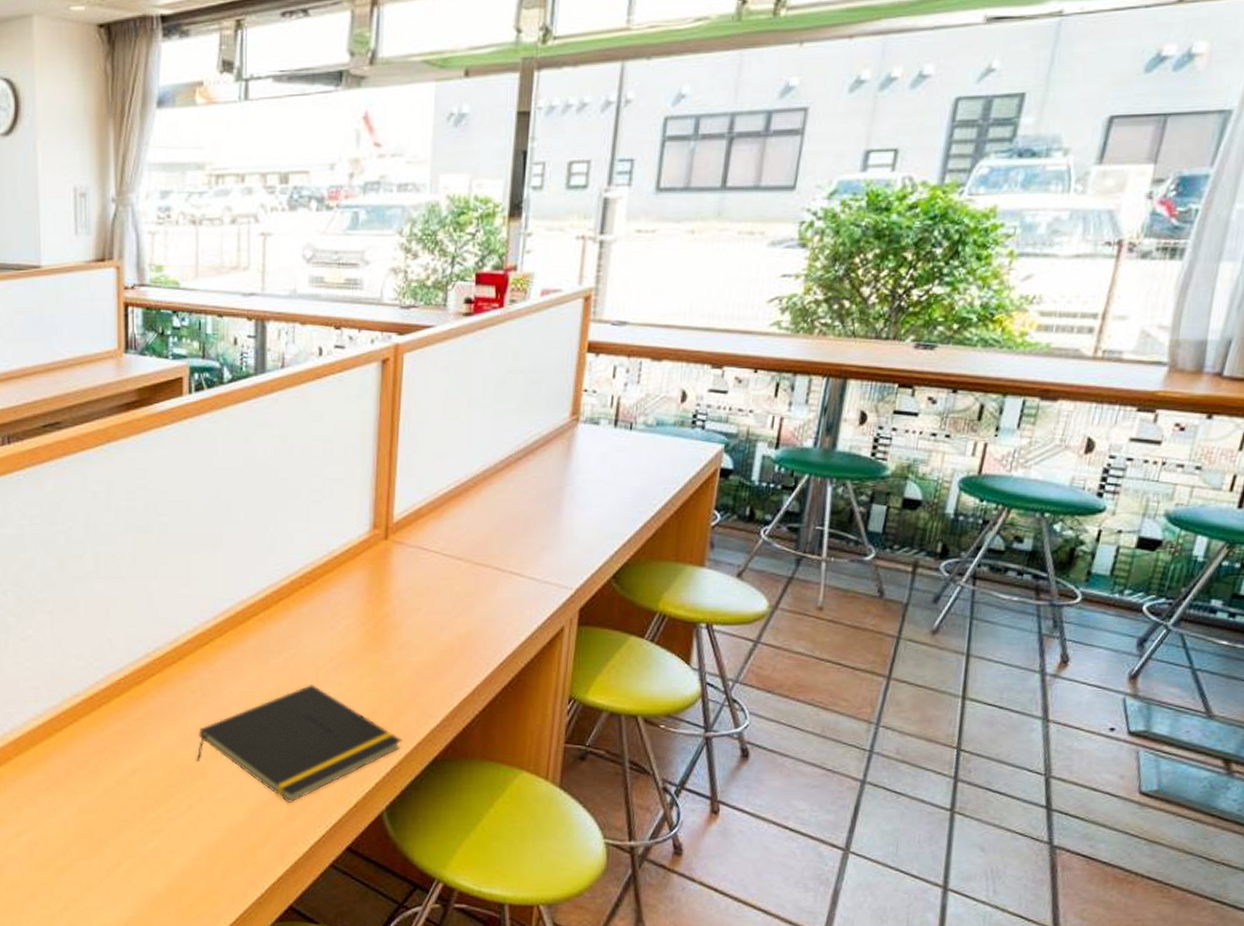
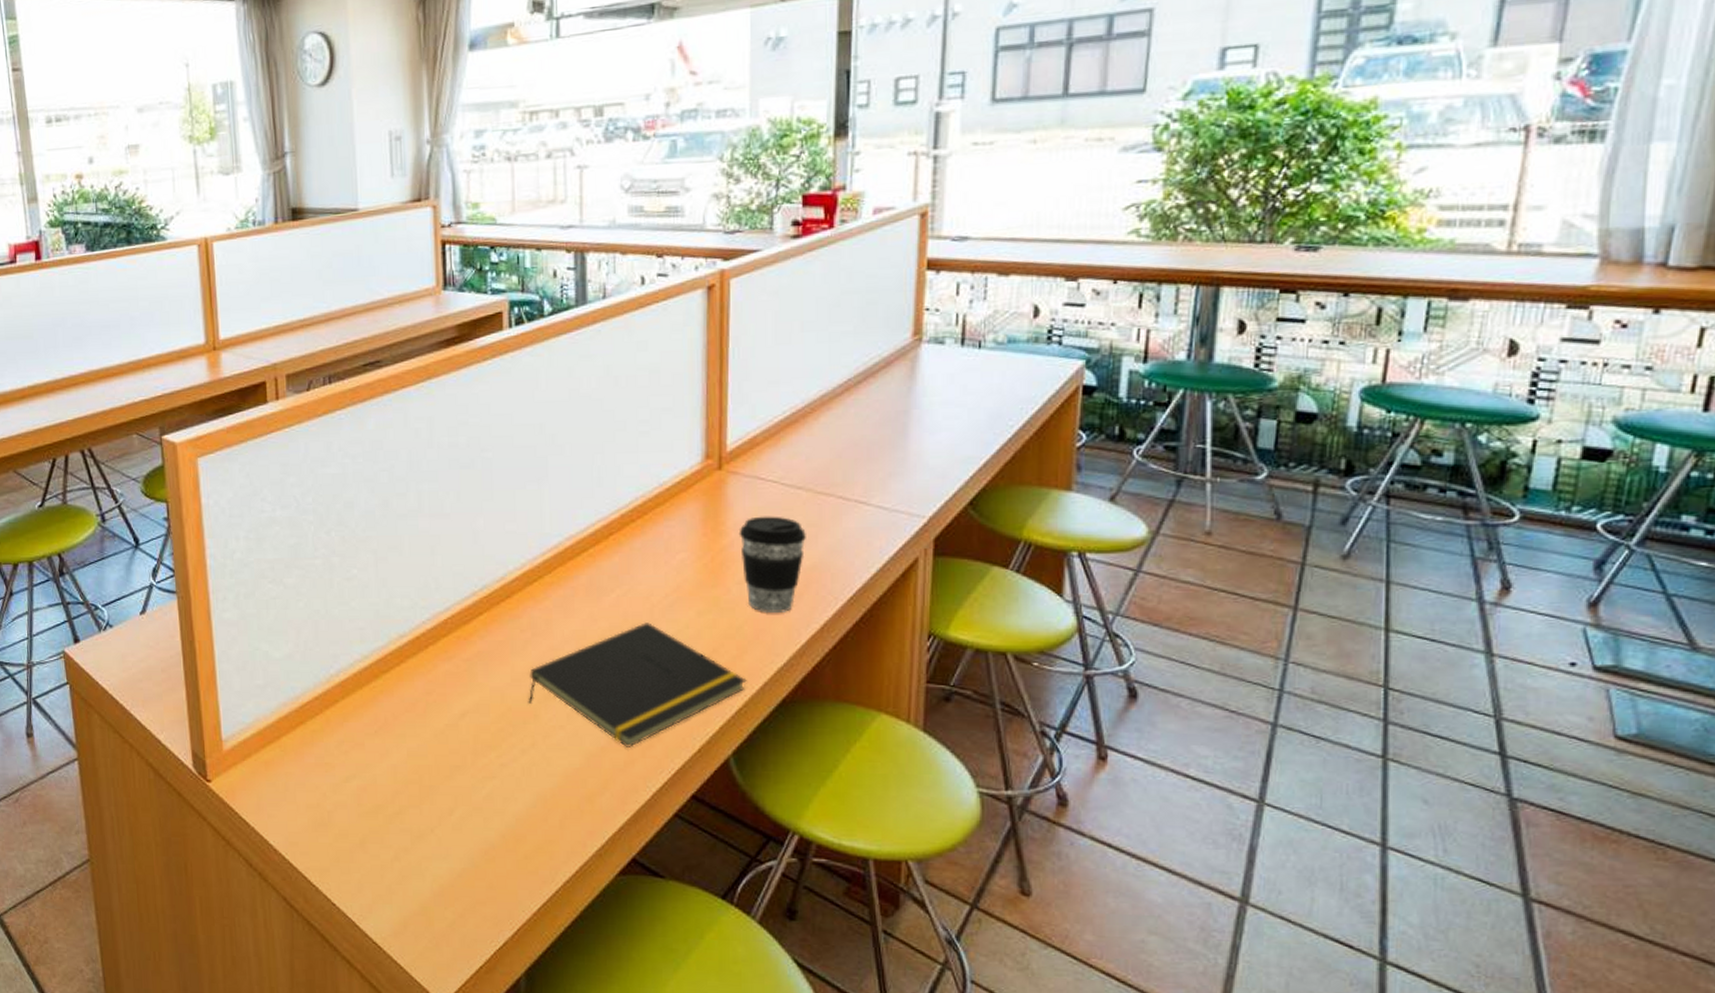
coffee cup: none [401,585,463,676] -> present [738,516,806,612]

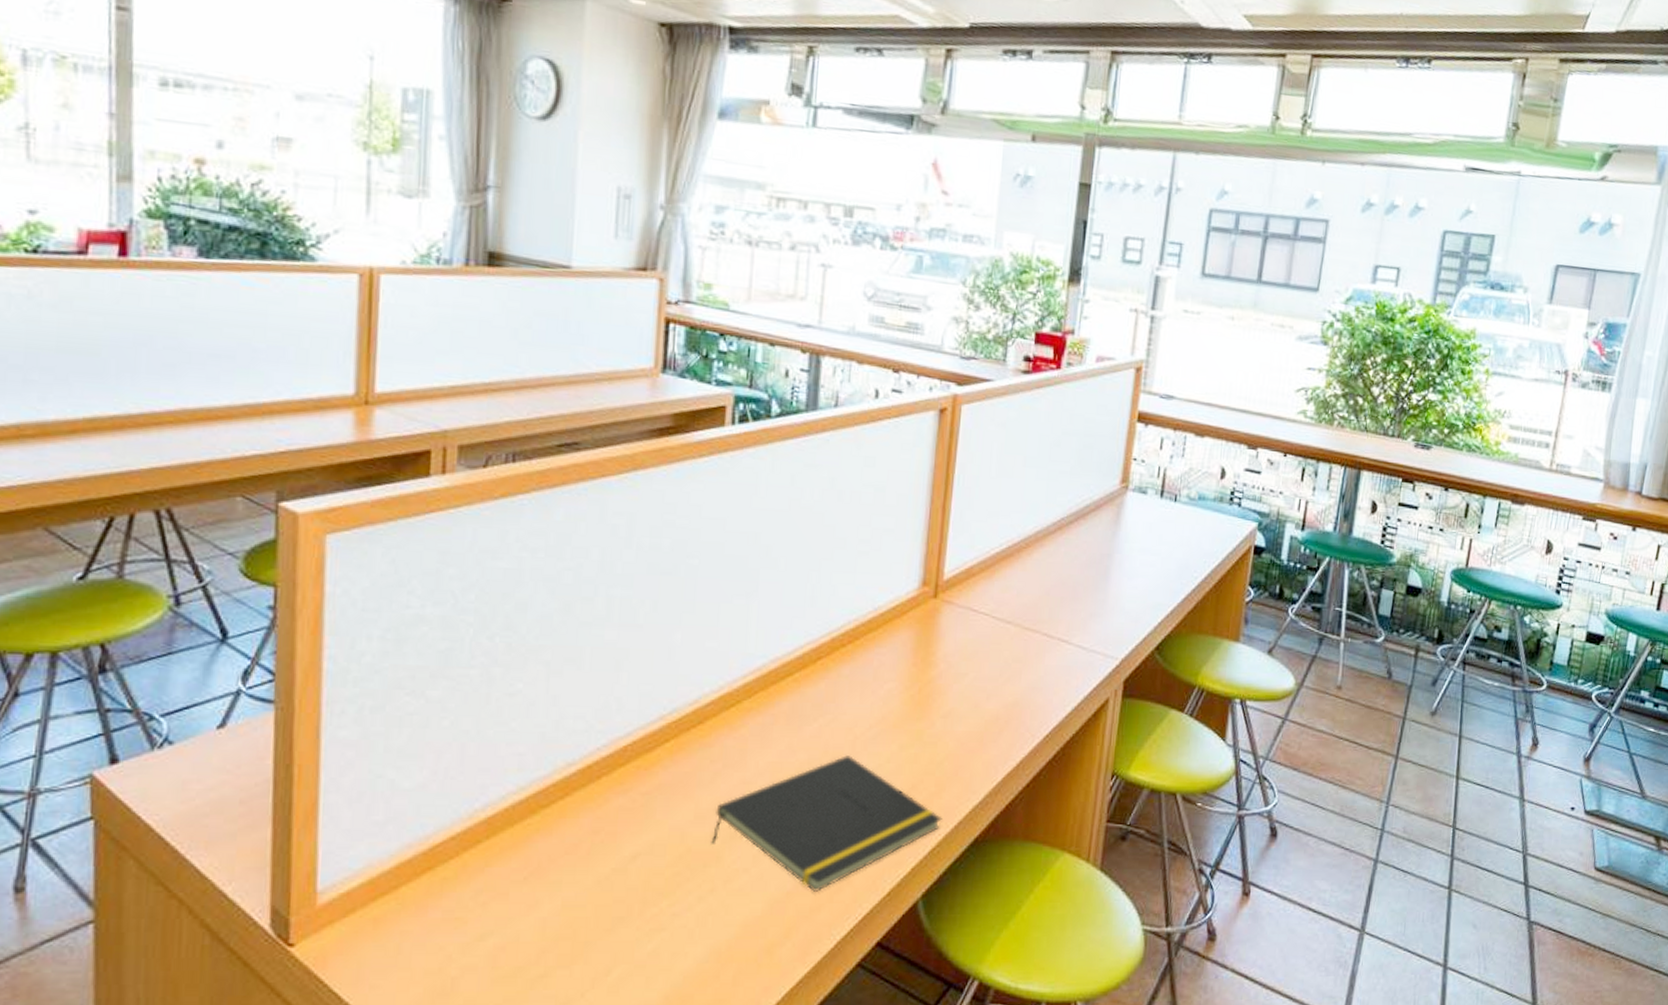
coffee cup: present [738,516,806,612] -> none [947,648,1011,748]

